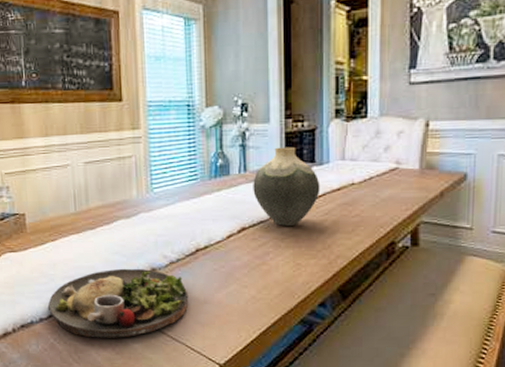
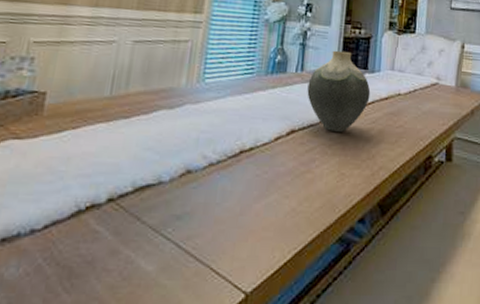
dinner plate: present [47,268,189,338] -> none [45,168,224,258]

